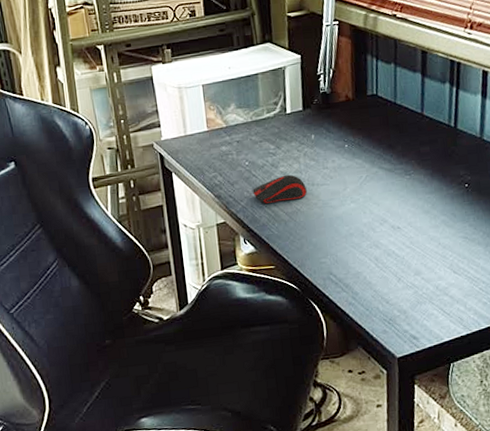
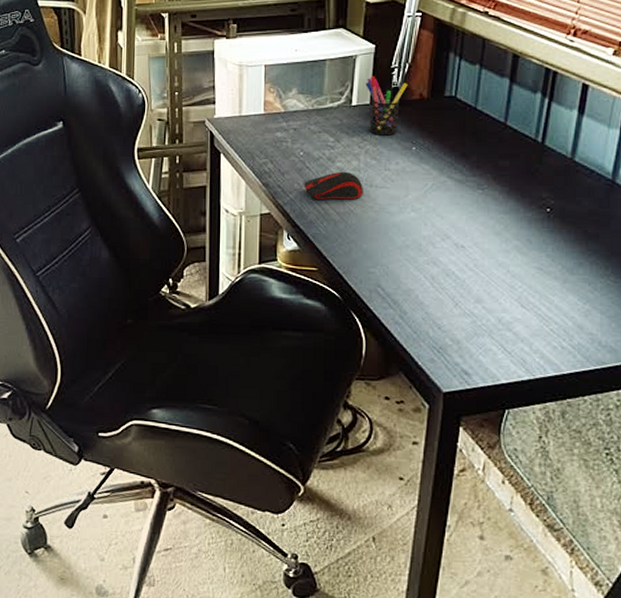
pen holder: none [296,84,334,138] -> present [365,76,408,136]

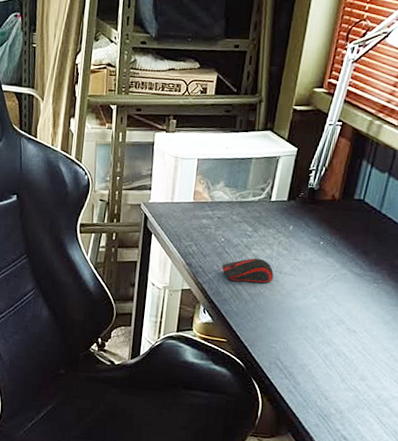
pen holder: present [365,76,408,136] -> none [284,176,323,230]

